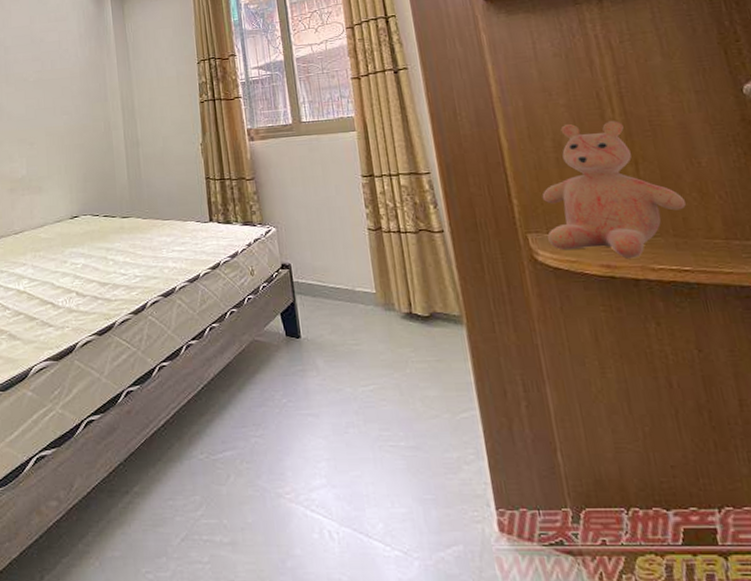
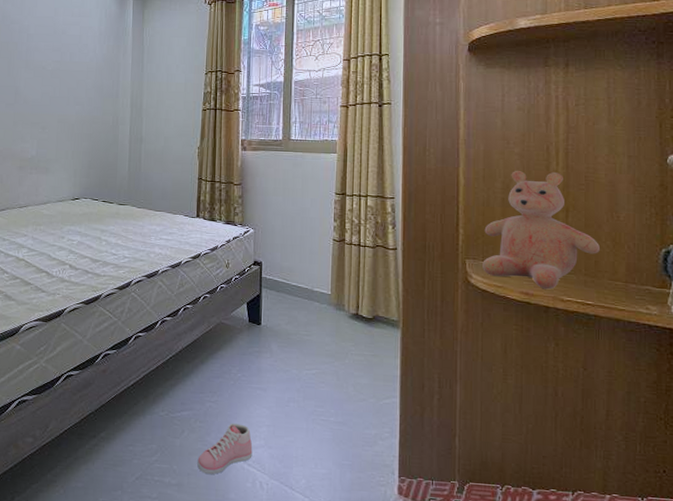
sneaker: none [250,460,315,528] -> present [197,423,253,475]

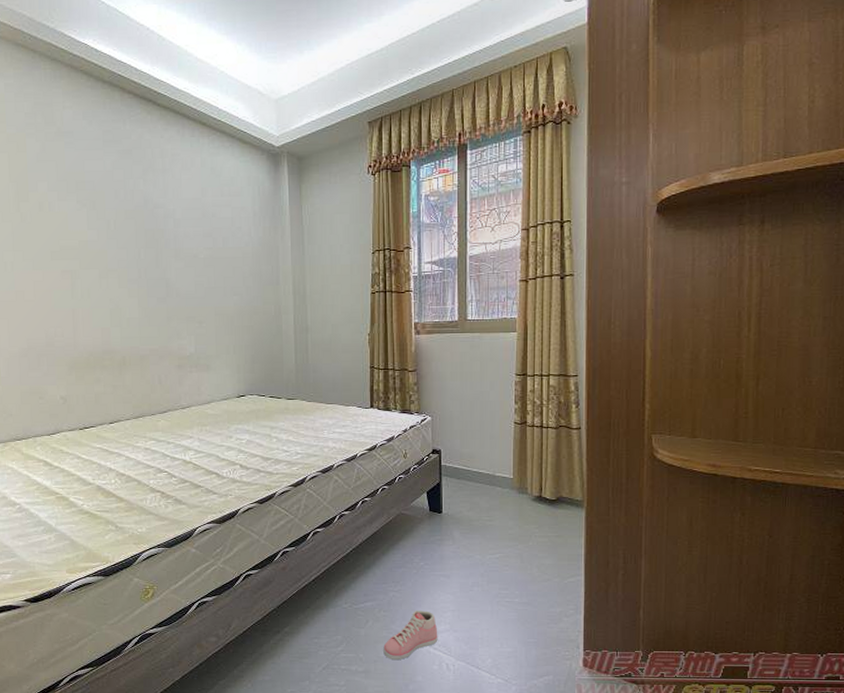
stuffed animal: present [482,170,601,290] -> none [669,338,791,460]

